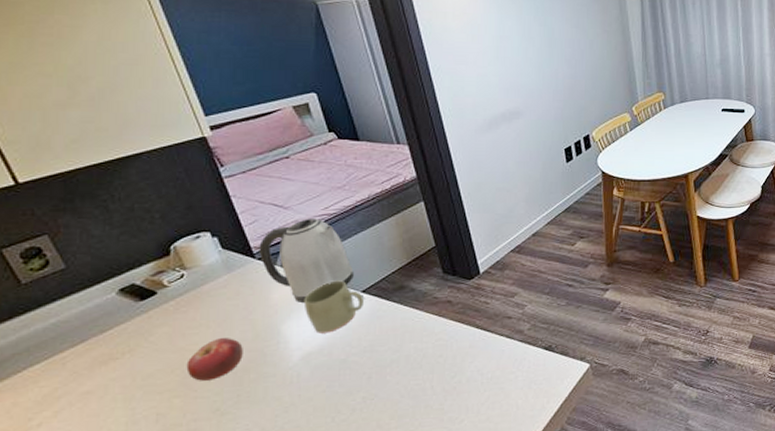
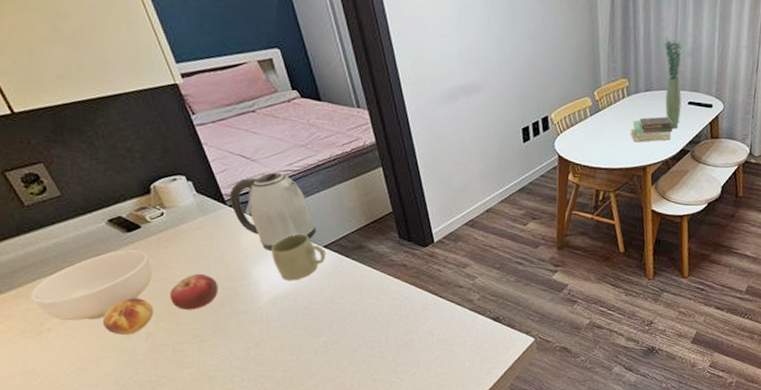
bowl: none [20,318,167,411] -> present [31,249,152,321]
fruit: none [104,374,167,421] -> present [102,297,154,336]
books: none [670,125,710,152] -> present [630,116,673,143]
vase: none [694,51,716,135] -> present [664,37,682,129]

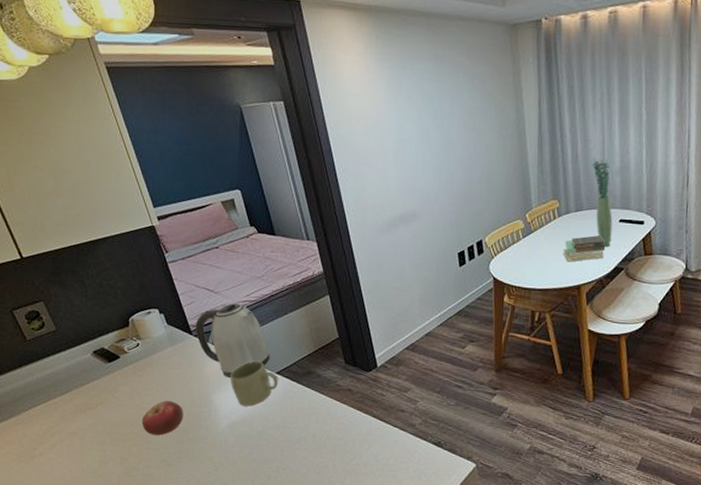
bowl: present [31,249,152,321] -> none [27,378,127,446]
fruit: present [102,297,154,336] -> none [84,424,128,460]

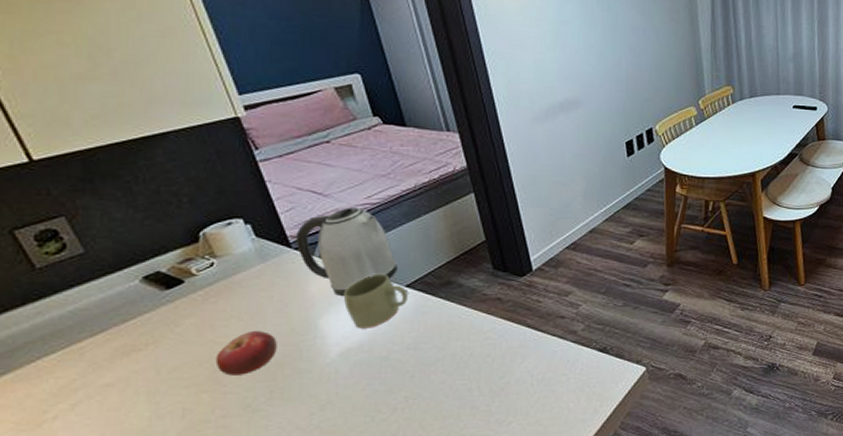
books: present [563,235,606,262] -> none [737,122,780,149]
vase: present [592,158,613,247] -> none [766,44,787,133]

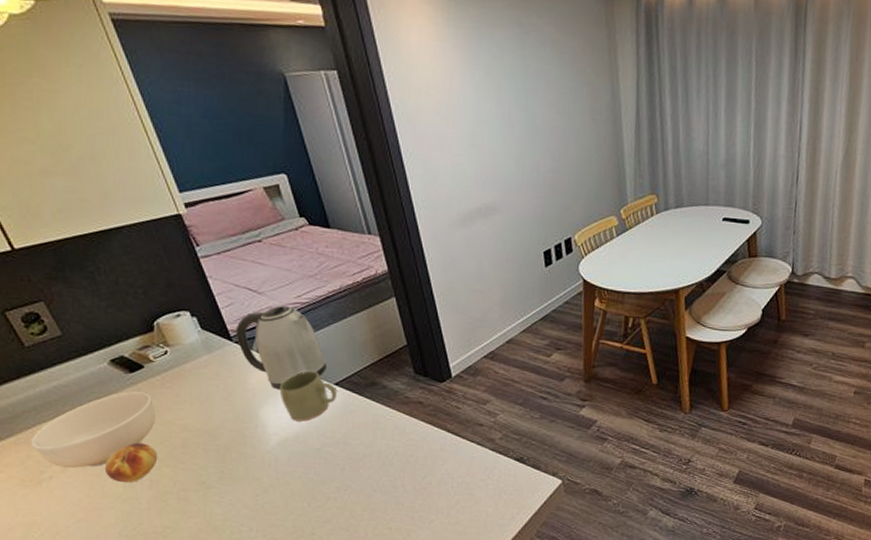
bowl: none [33,308,195,404] -> present [31,390,155,468]
fruit: none [126,367,194,416] -> present [104,442,158,483]
fruit: present [215,331,277,376] -> none [174,416,224,455]

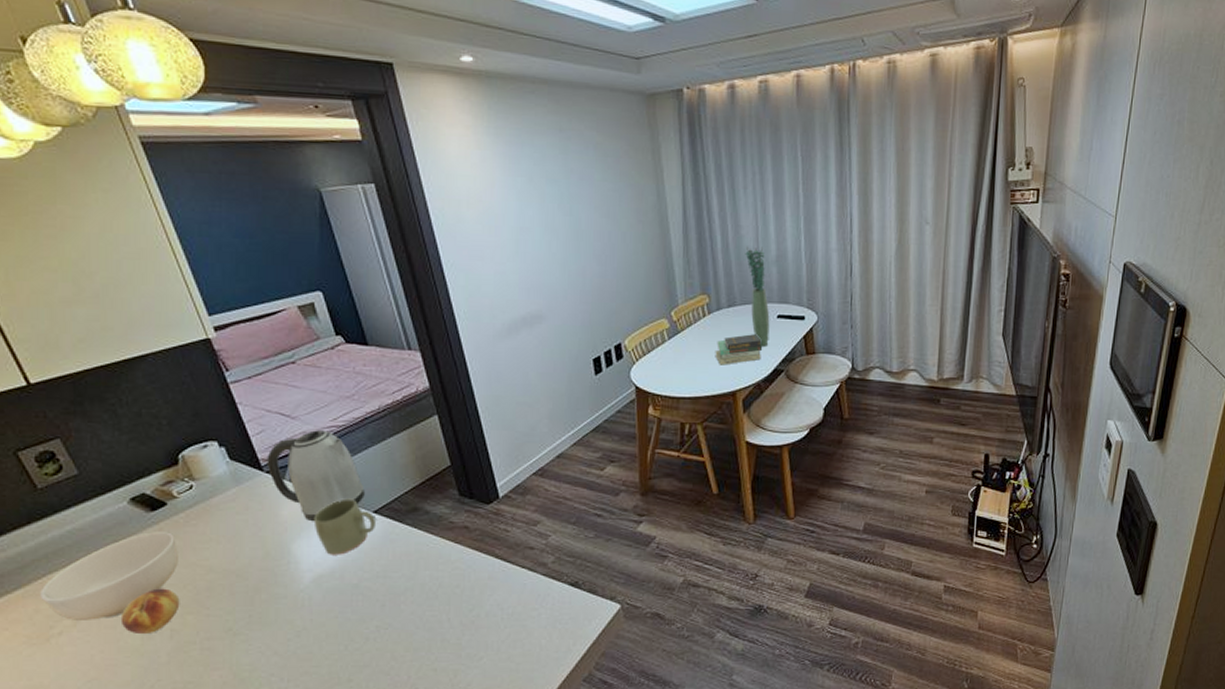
books: none [660,235,707,264] -> present [715,334,763,365]
vase: none [695,149,716,247] -> present [745,246,770,346]

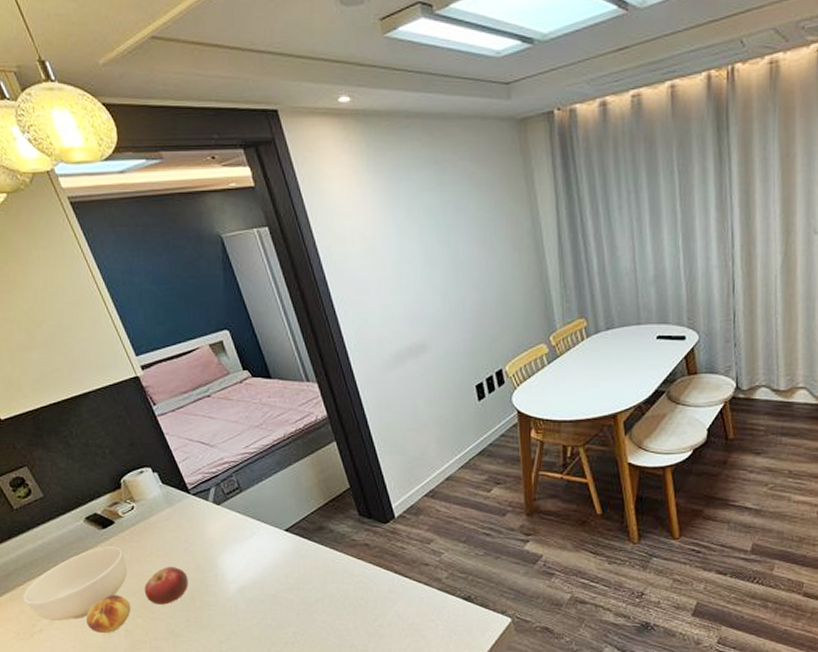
fruit: none [198,555,254,598] -> present [144,567,188,605]
kettle: present [267,430,365,521] -> none [192,457,277,538]
mug: present [313,498,375,555] -> none [234,518,287,568]
books: present [715,334,763,365] -> none [594,356,643,388]
vase: present [745,246,770,346] -> none [622,267,649,368]

